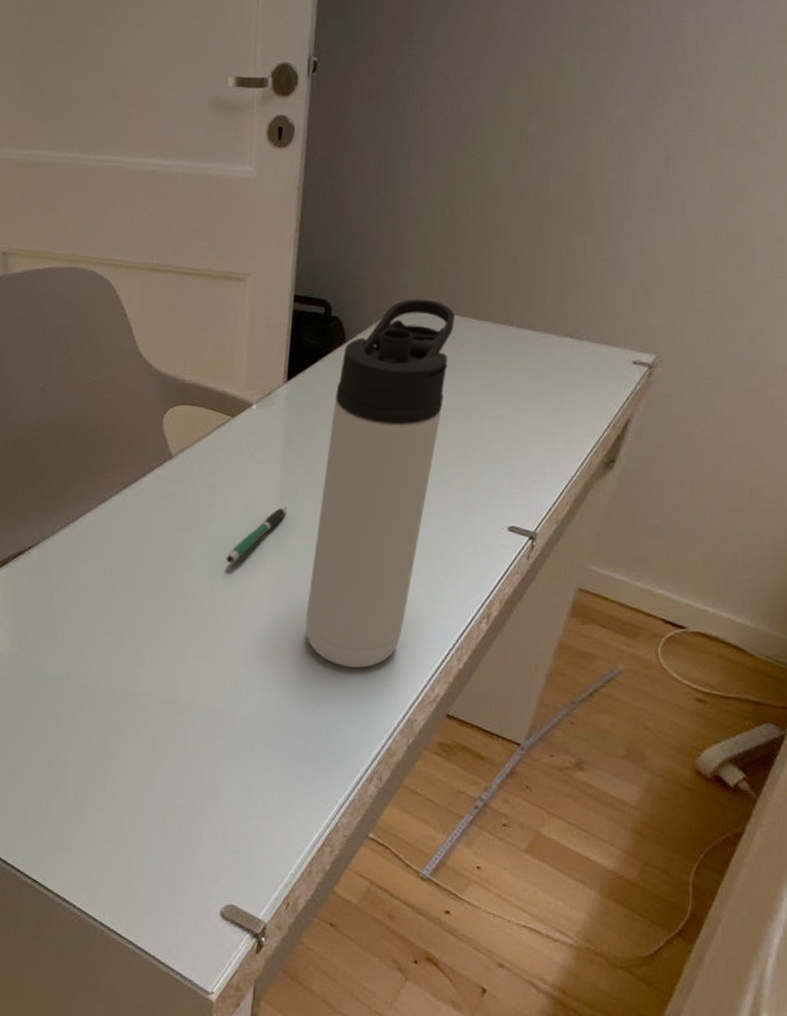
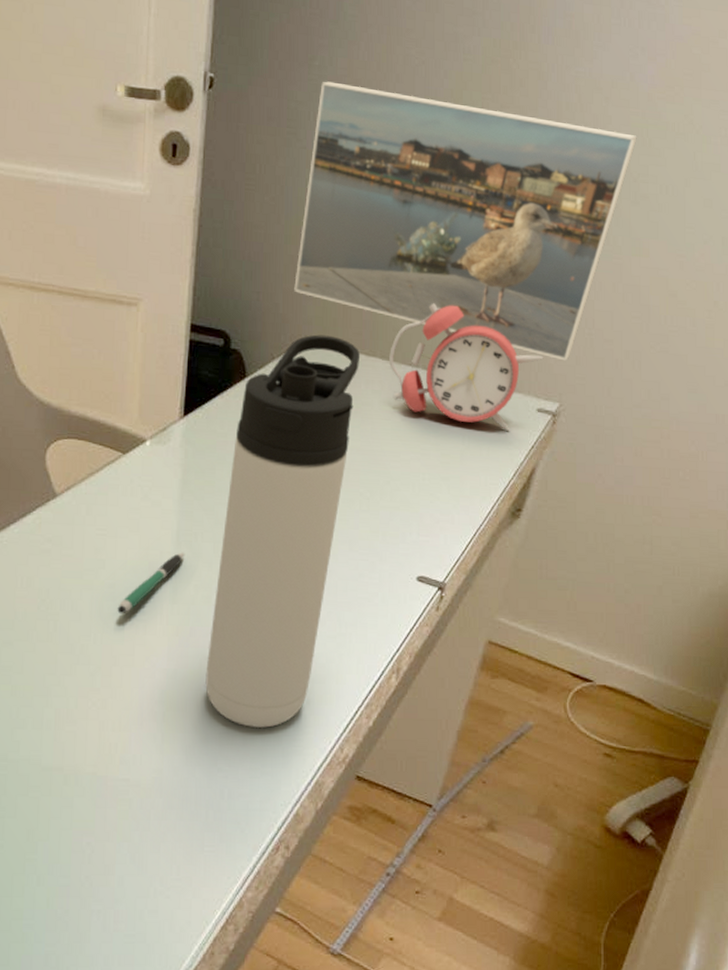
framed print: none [392,55,744,313] -> present [294,81,637,361]
alarm clock: none [484,263,641,385] -> present [389,303,544,432]

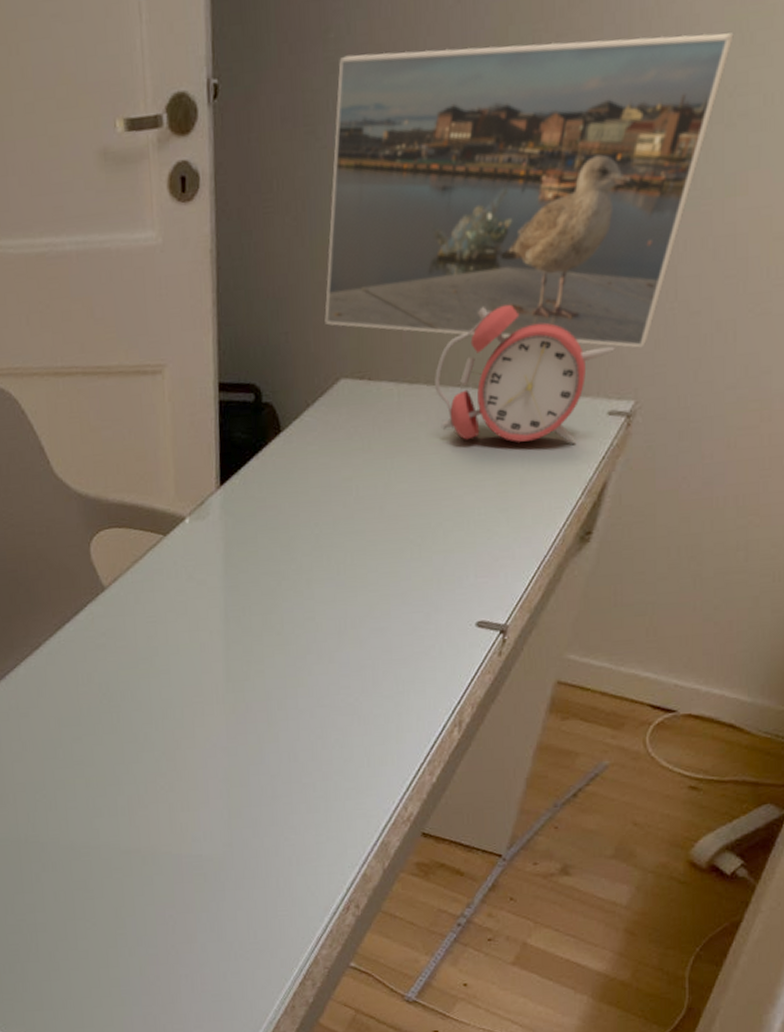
pen: present [117,552,185,614] -> none [174,629,235,699]
thermos bottle: present [205,334,361,728] -> none [265,368,403,795]

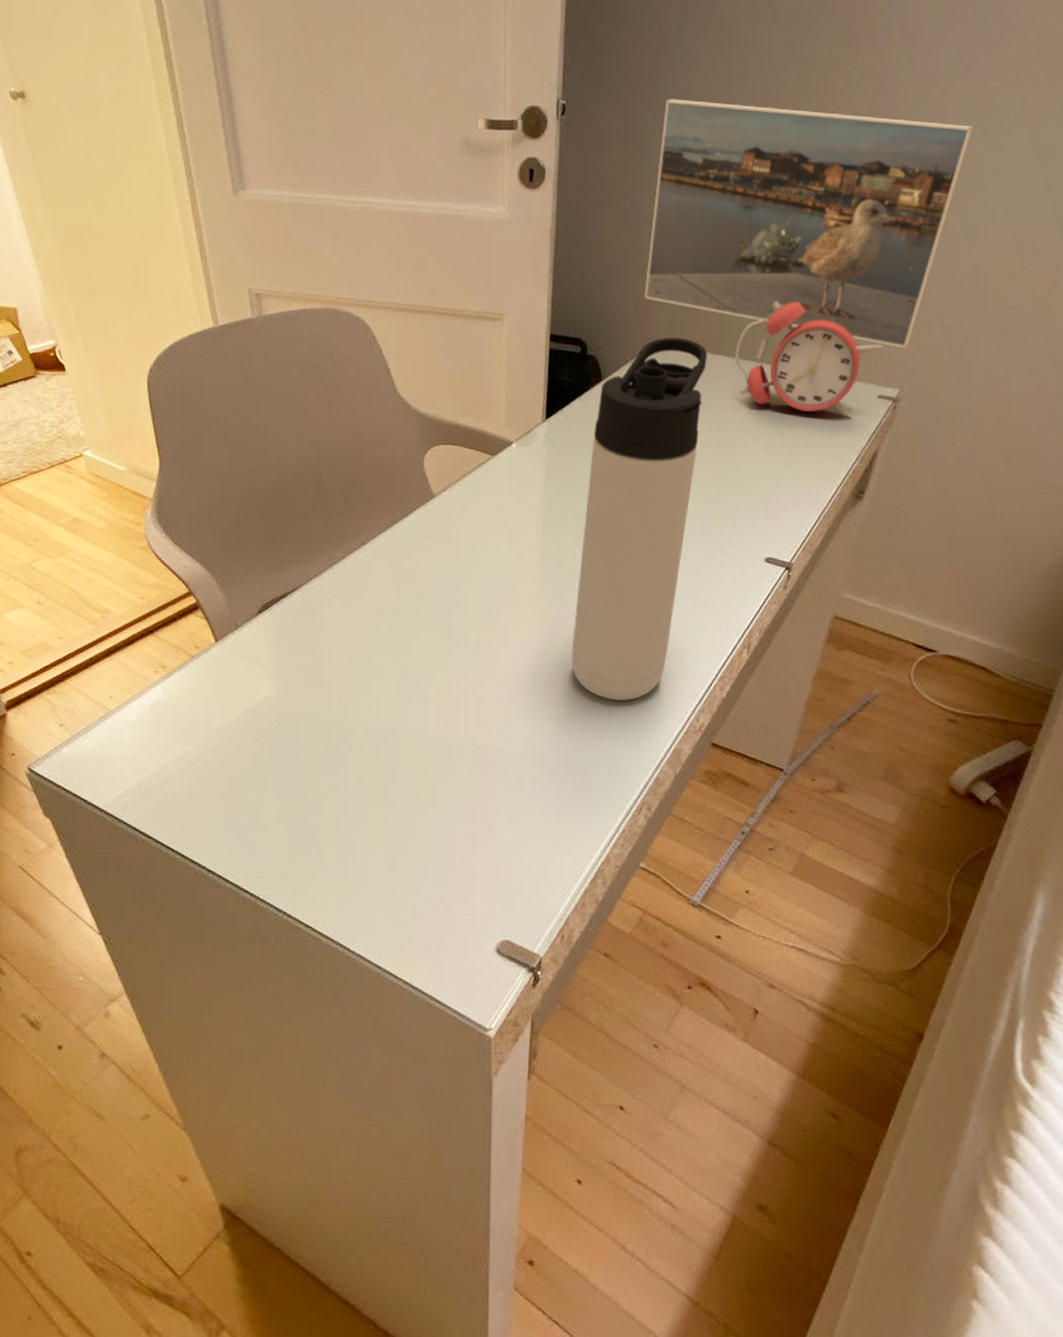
thermos bottle: none [265,368,403,795] -> present [571,337,708,700]

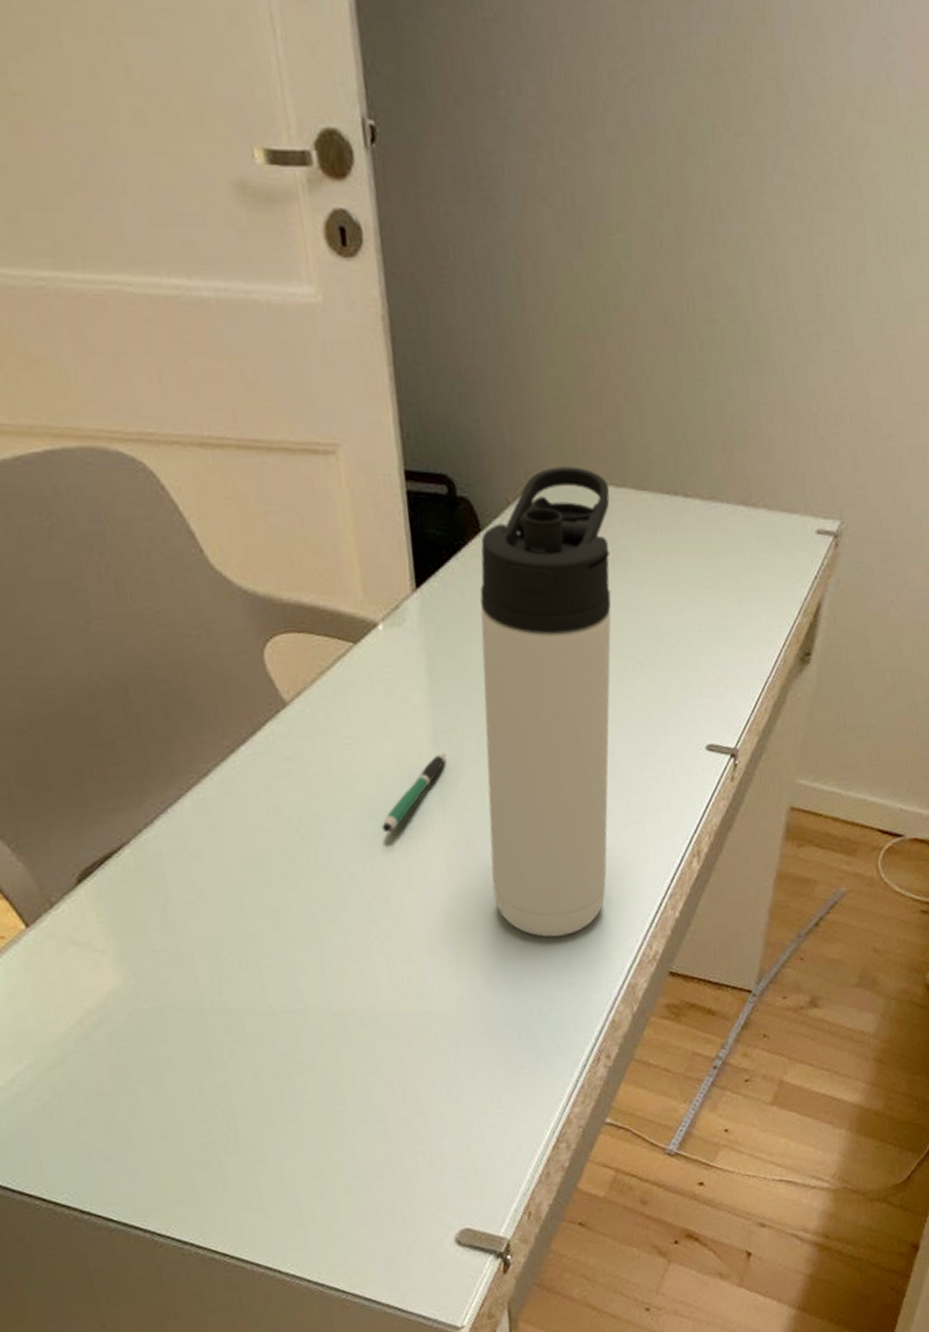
pen: none [491,543,550,601] -> present [382,752,447,833]
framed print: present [644,99,973,348] -> none [511,118,901,467]
alarm clock: present [735,301,884,419] -> none [642,411,818,563]

